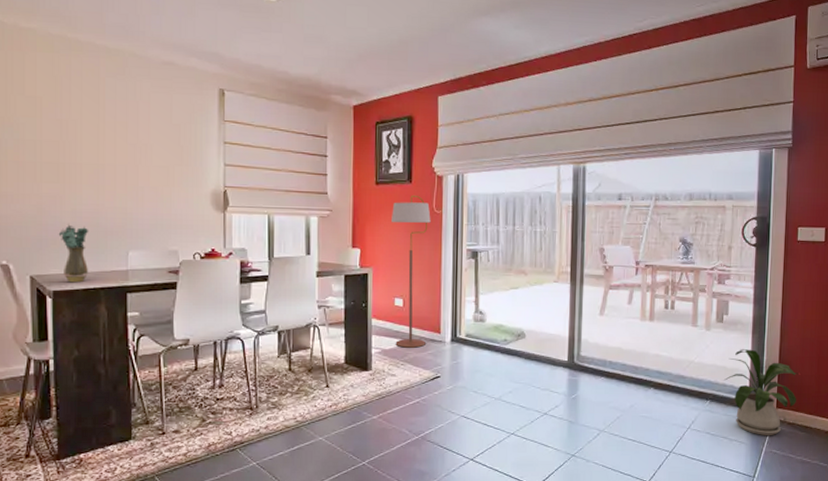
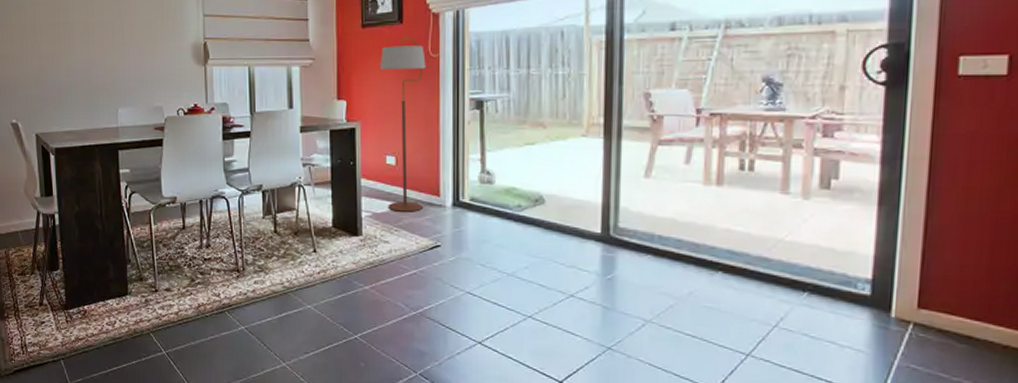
vase: present [58,224,89,283] -> none [57,83,85,140]
house plant: present [724,348,799,436] -> none [831,224,957,346]

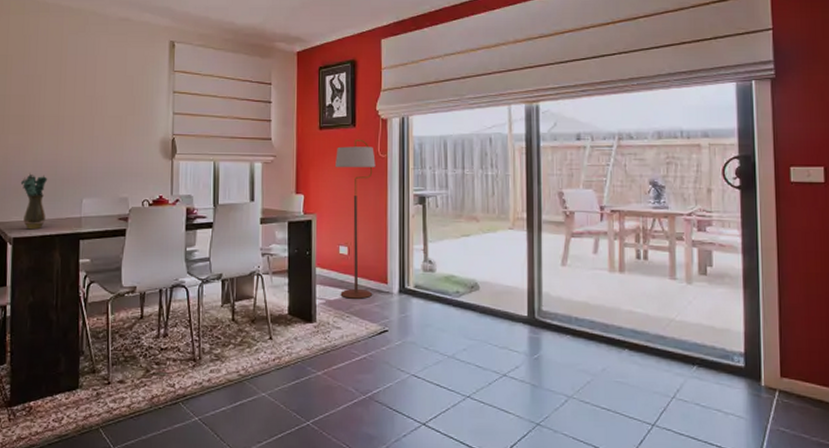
vase: none [57,83,85,140] -> present [20,173,48,230]

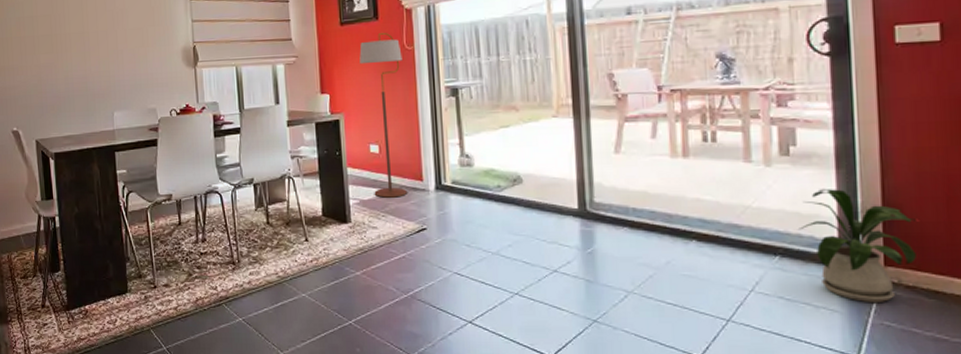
vase: present [20,173,48,230] -> none [55,90,82,145]
house plant: none [713,305,805,411] -> present [799,188,916,304]

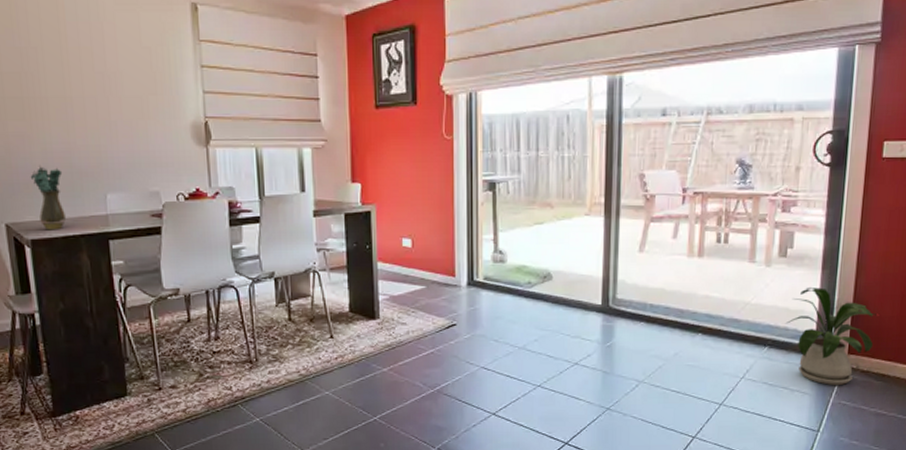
vase: none [55,90,82,145] -> present [30,166,67,230]
floor lamp: present [359,32,407,198] -> none [395,118,440,294]

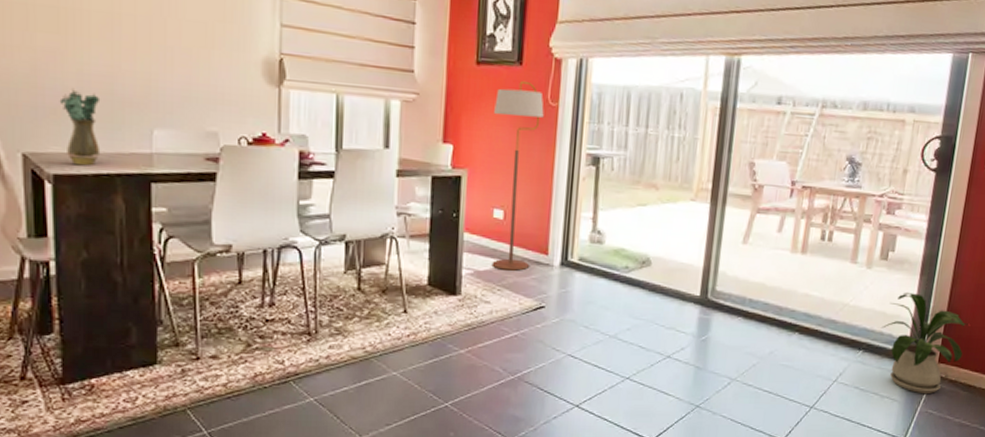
floor lamp: none [395,118,440,294] -> present [492,80,544,271]

